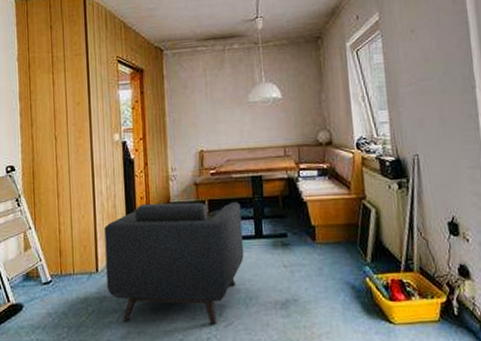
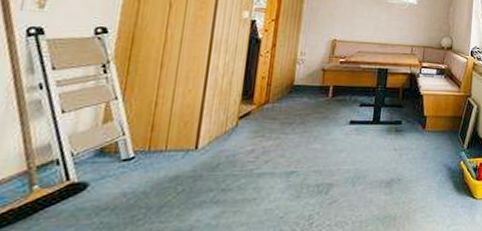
armchair: present [104,202,244,326] -> none [205,83,364,204]

